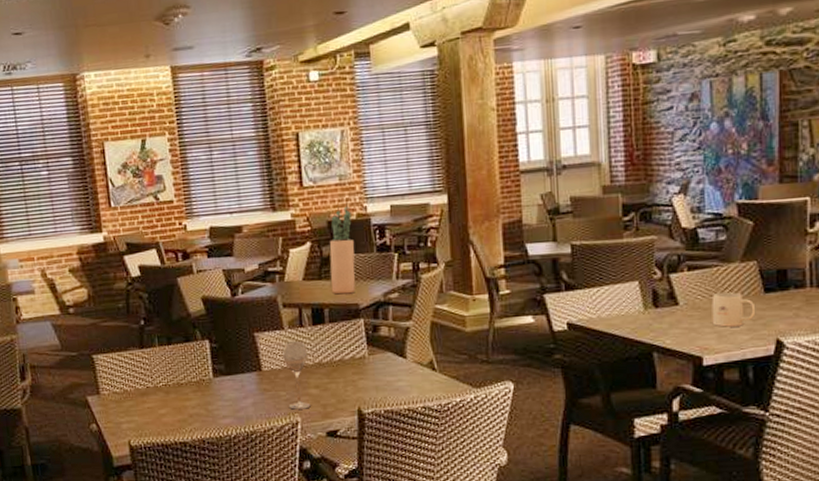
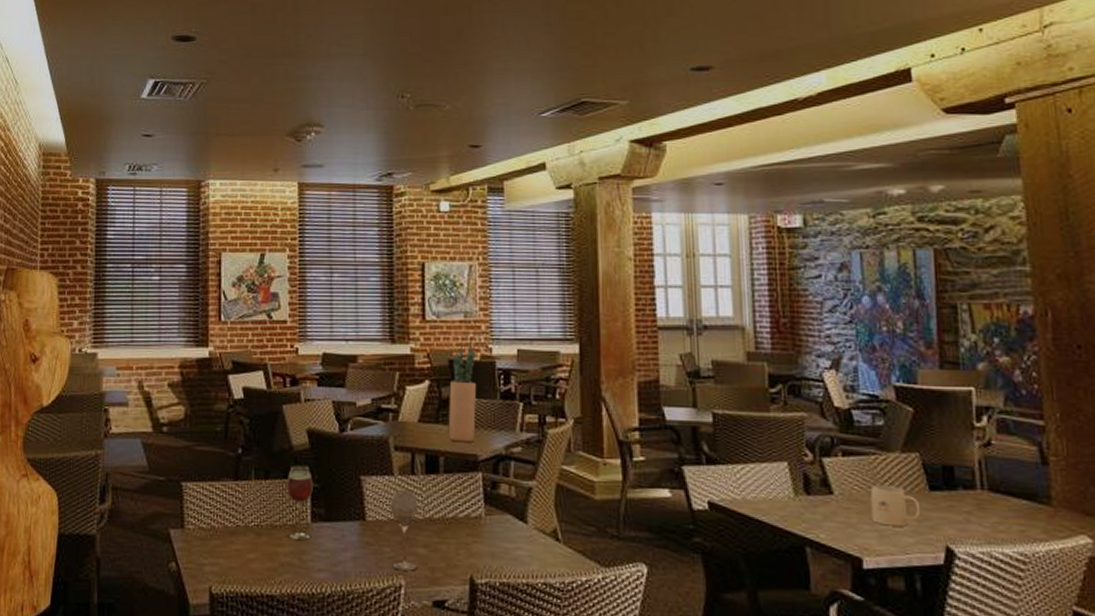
wineglass: none [187,330,215,393] -> present [286,466,313,540]

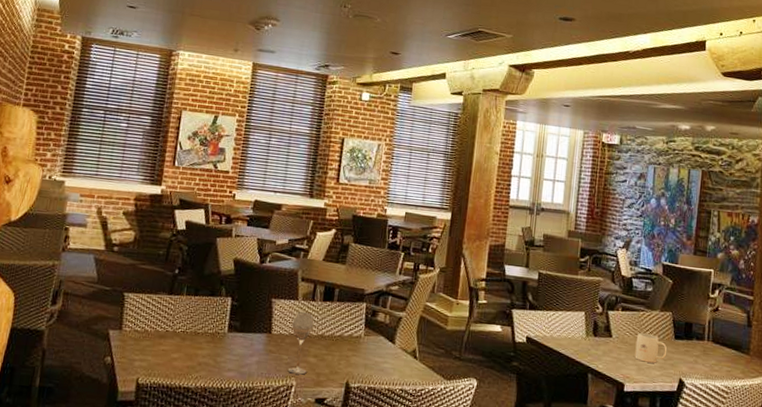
wineglass: present [286,466,313,540] -> none [208,287,234,346]
vase: present [448,341,477,443] -> none [344,202,374,280]

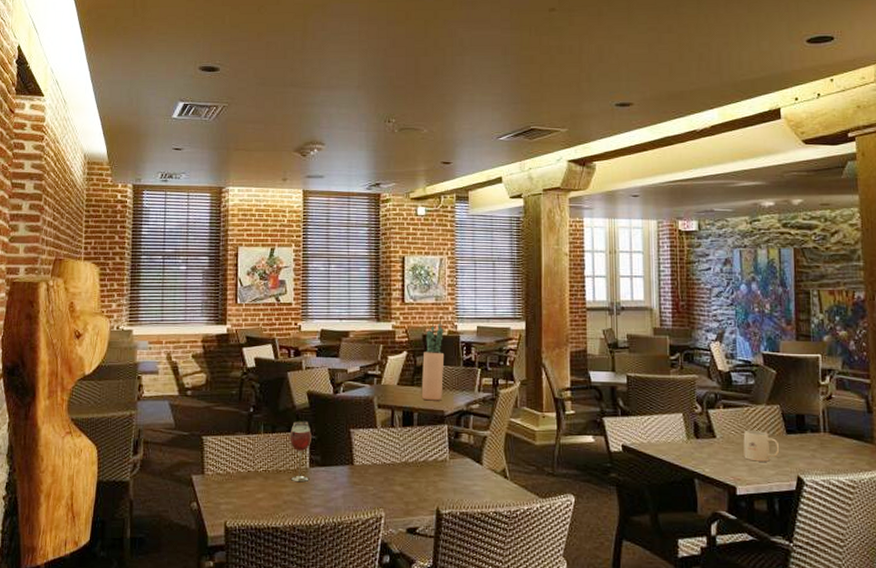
wineglass: none [208,287,234,346] -> present [289,421,311,481]
wineglass: present [287,311,314,375] -> none [374,439,396,505]
vase: none [344,202,374,280] -> present [421,319,445,401]

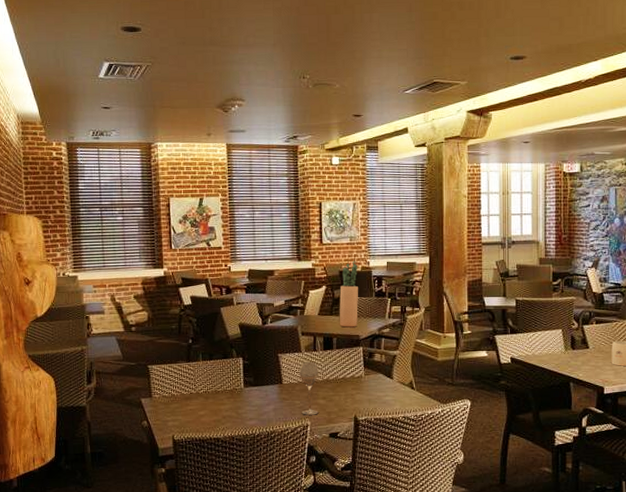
wineglass: present [289,421,311,481] -> none [225,349,245,399]
wineglass: none [374,439,396,505] -> present [299,361,319,415]

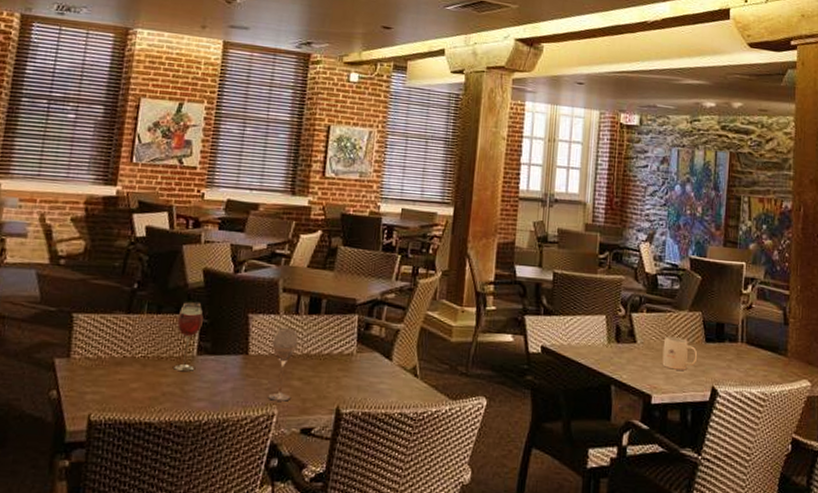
wineglass: none [225,349,245,399] -> present [174,302,204,371]
vase: present [339,257,359,328] -> none [332,198,365,288]

